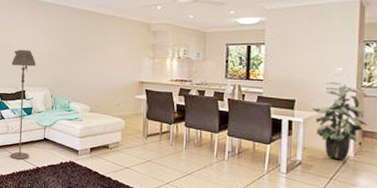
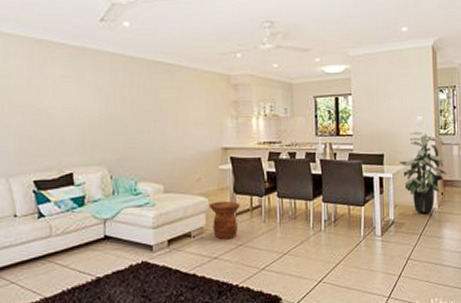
floor lamp: present [10,50,36,160] -> none [50,116,87,272]
side table: none [125,123,151,155] -> present [210,201,240,240]

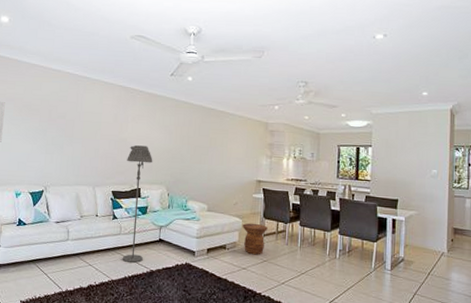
floor lamp: none [50,116,87,272] -> present [122,145,153,263]
indoor plant: present [399,131,447,214] -> none [412,182,458,257]

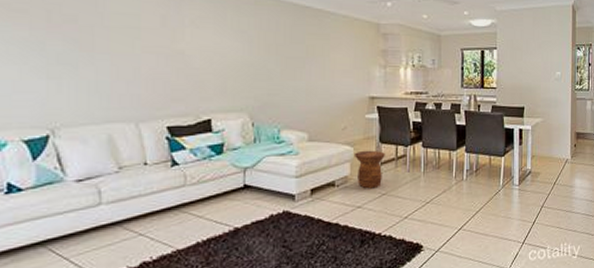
floor lamp: present [122,145,153,263] -> none [187,59,227,222]

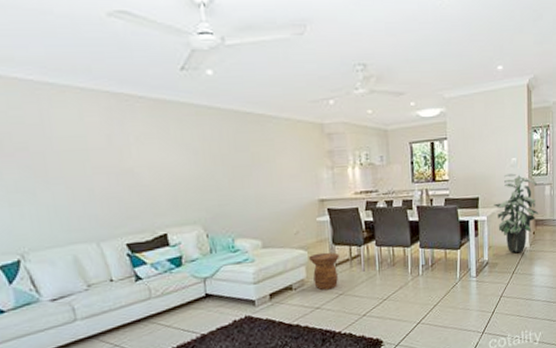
indoor plant: none [538,86,580,164] -> present [494,173,539,253]

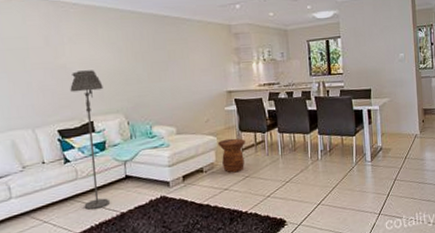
floor lamp: none [139,175,188,332] -> present [70,70,110,210]
indoor plant: present [494,173,539,253] -> none [385,67,427,140]

